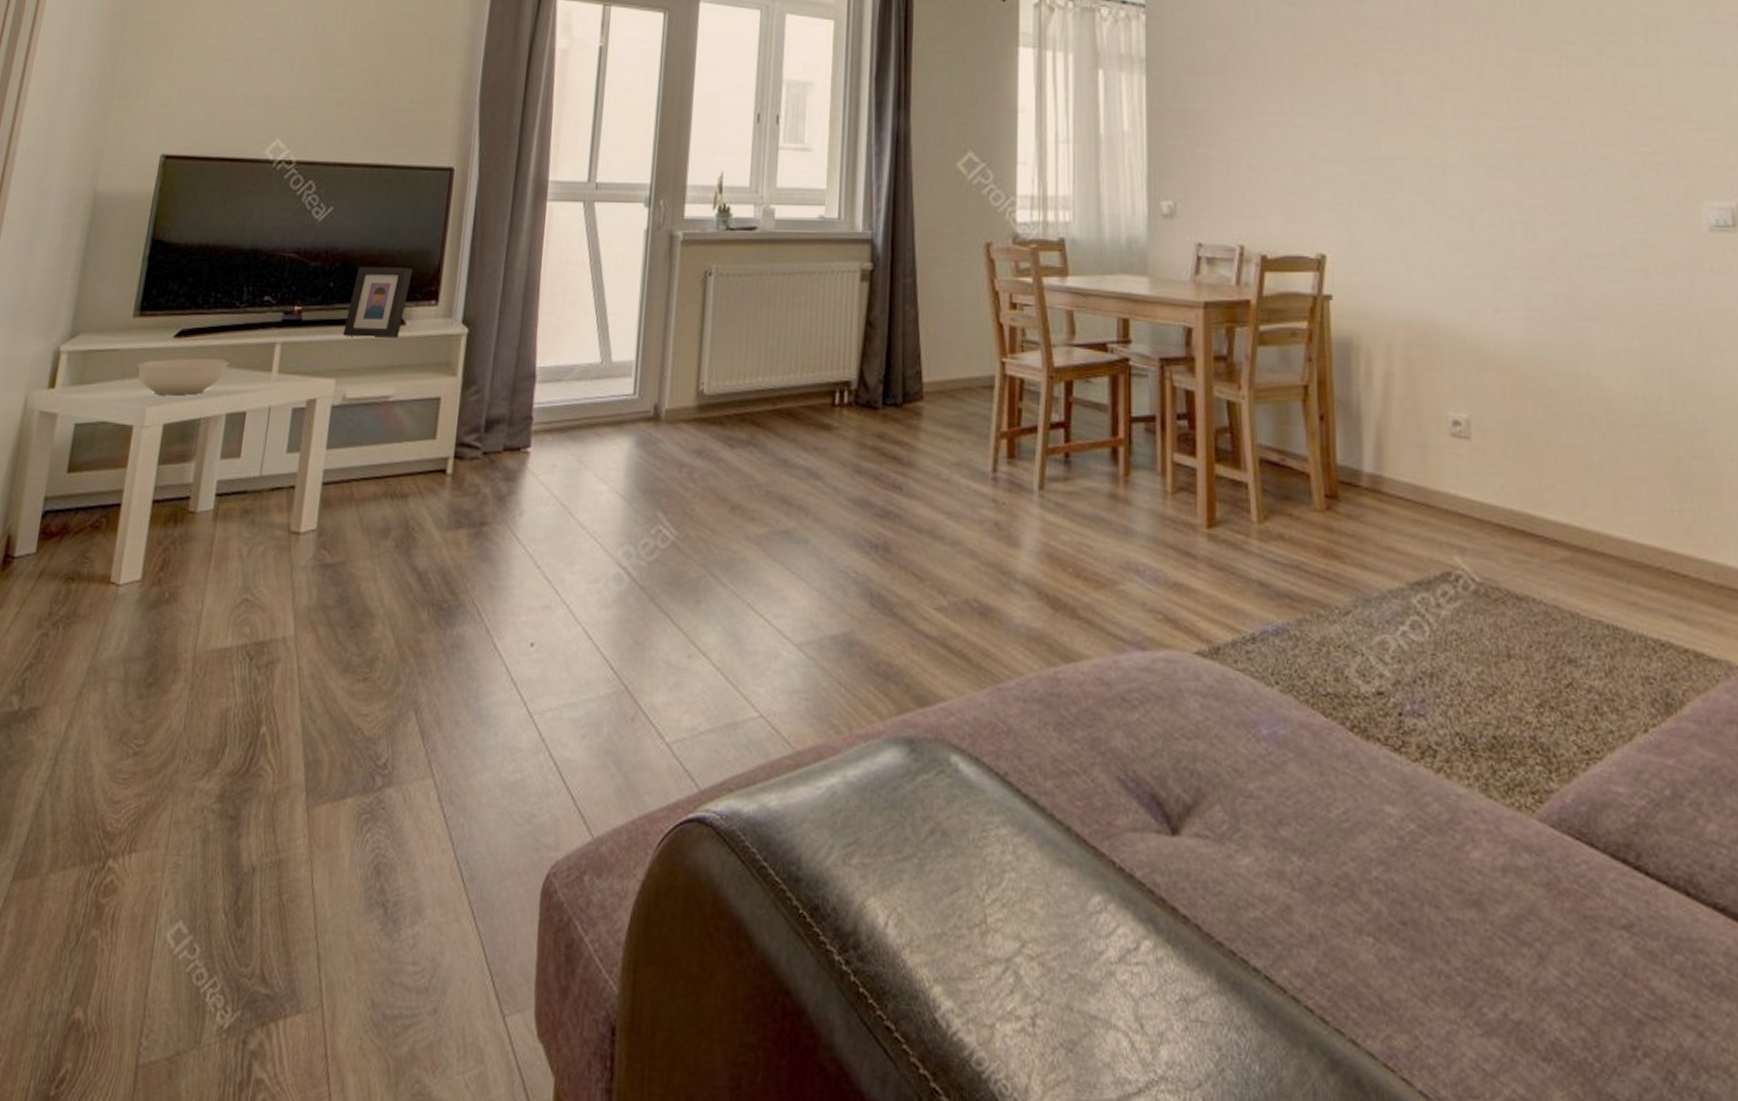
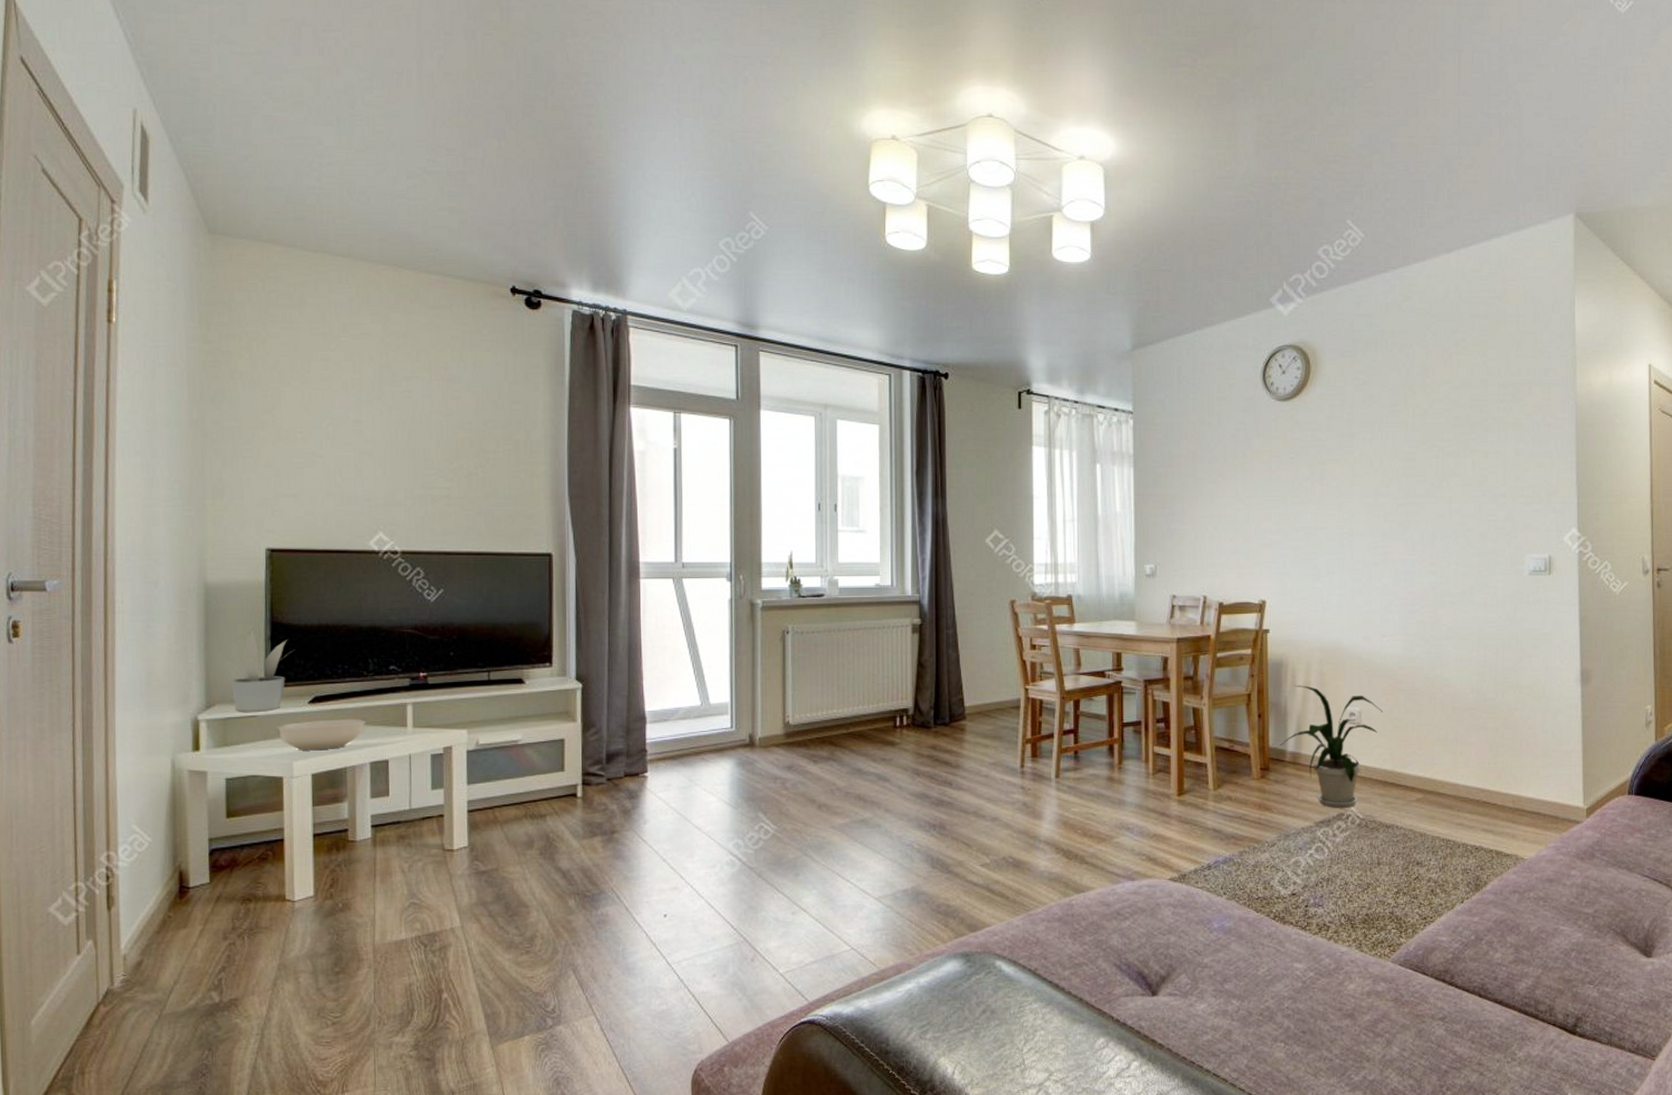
potted plant: none [98,245,167,346] -> present [223,628,292,713]
picture frame: present [343,266,413,338] -> none [469,637,525,695]
house plant: none [1352,376,1503,564] -> present [1280,685,1383,808]

